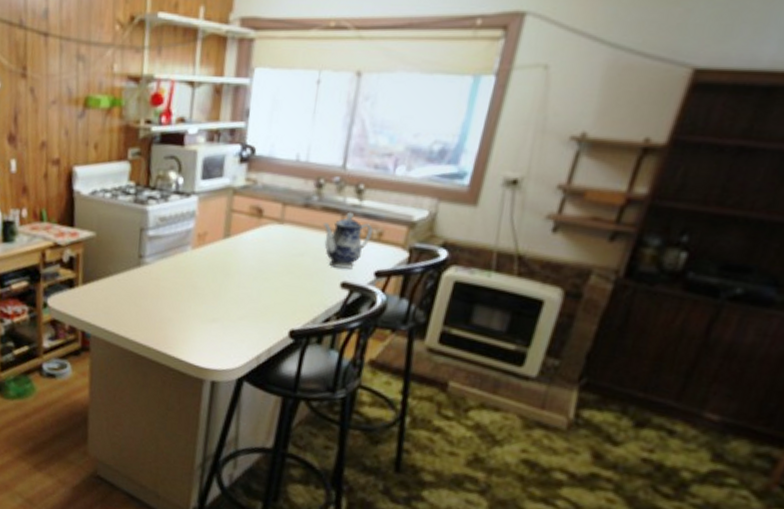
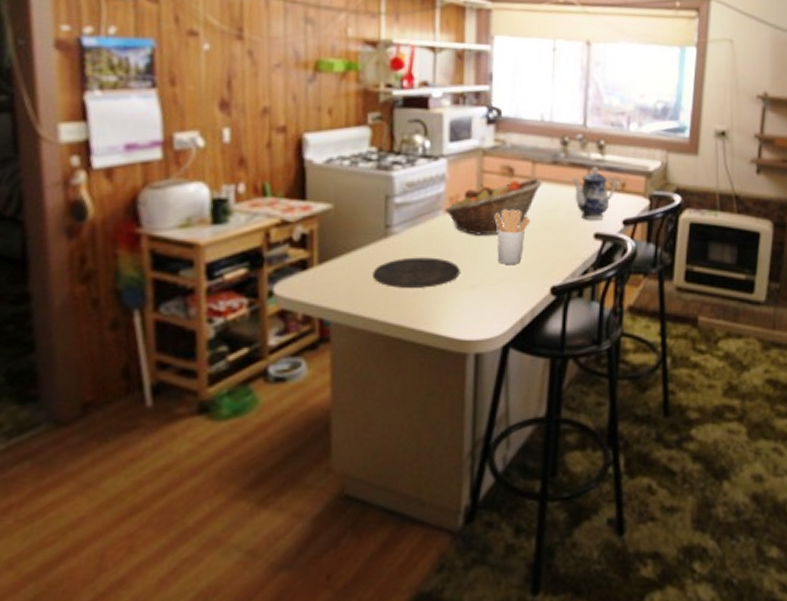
plate: none [126,286,203,316] -> present [372,257,460,289]
fruit basket: none [193,220,291,273] -> present [445,178,542,235]
utensil holder: none [239,249,276,304] -> present [495,209,531,264]

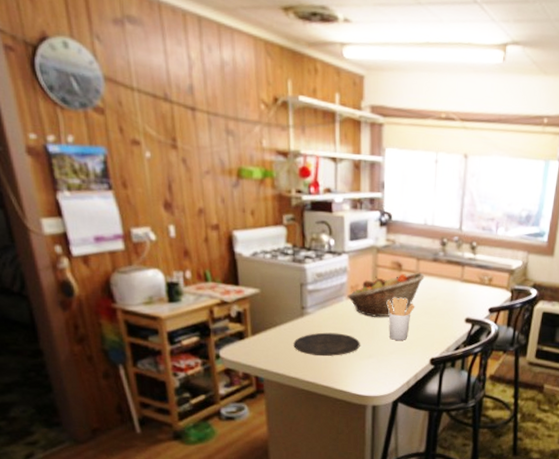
teapot: present [571,166,616,220] -> none [448,263,485,308]

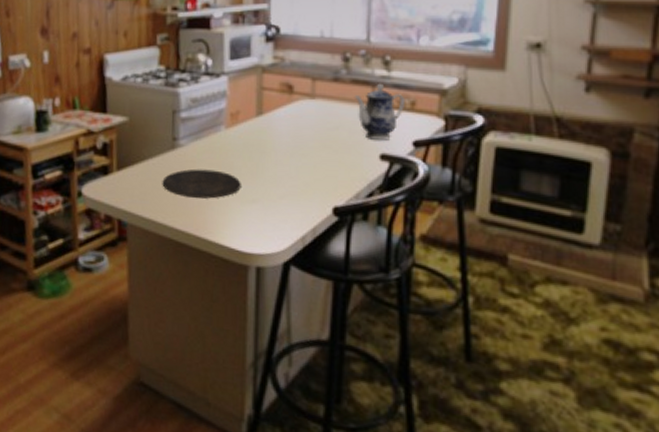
fruit basket: present [347,272,425,317] -> none [226,95,323,151]
utensil holder: present [387,297,415,340] -> none [275,126,311,182]
teapot: none [448,263,485,308] -> present [354,83,404,140]

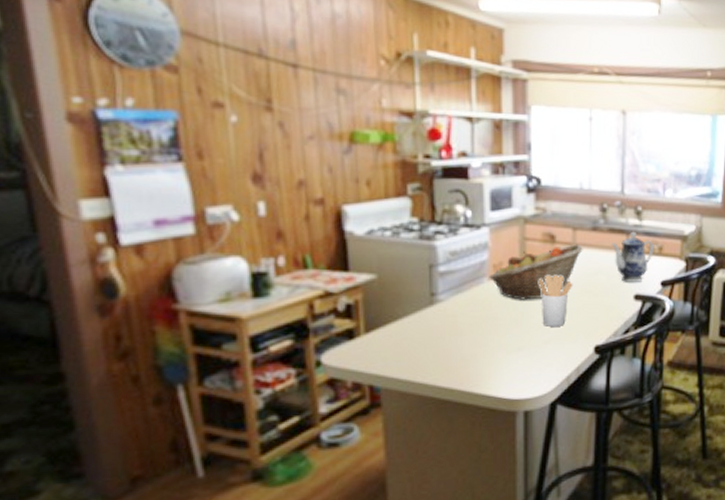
plate: present [162,168,241,199] -> none [420,322,506,354]
fruit basket: none [226,95,323,151] -> present [489,244,583,300]
utensil holder: none [275,126,311,182] -> present [539,274,573,327]

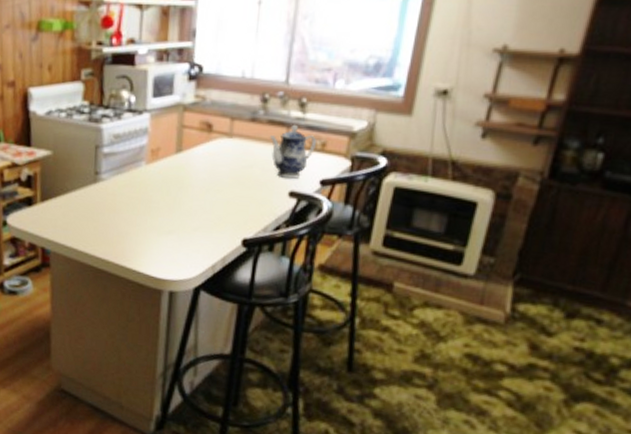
fruit basket: present [489,244,583,300] -> none [147,134,240,187]
utensil holder: present [539,274,573,327] -> none [193,163,226,215]

